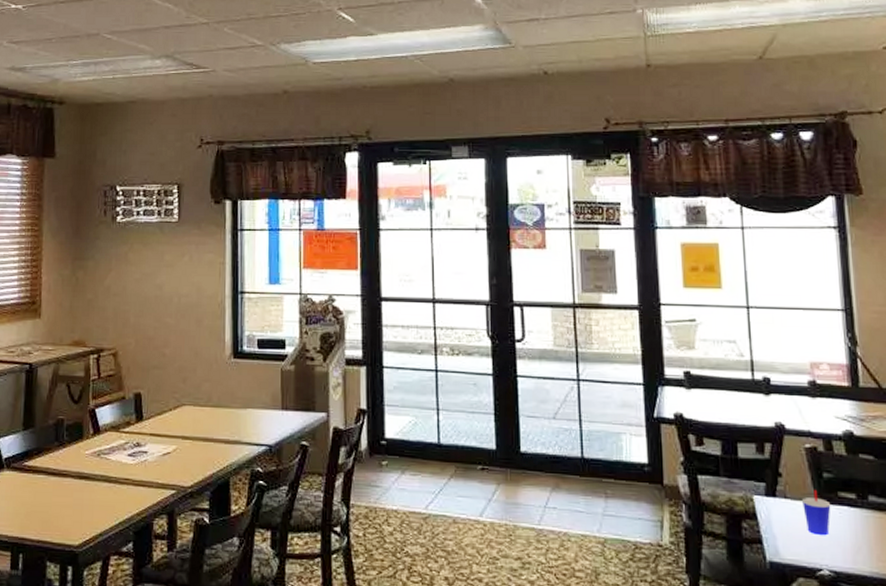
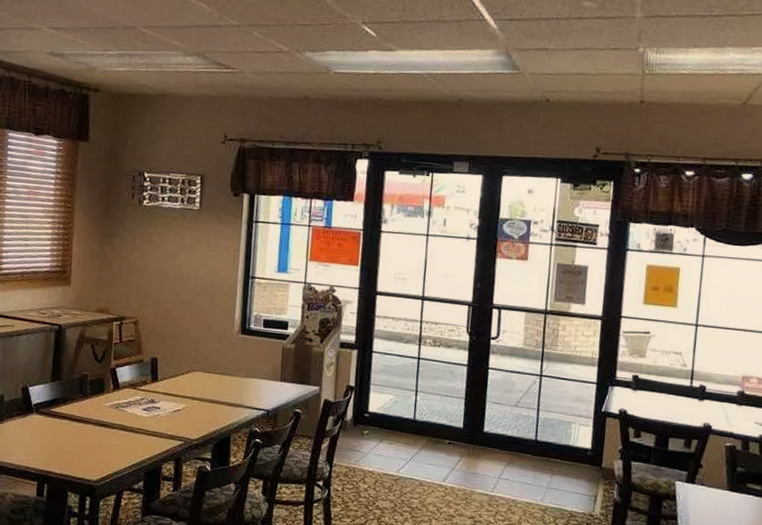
beverage cup: present [802,489,831,536] -> none [715,480,739,517]

